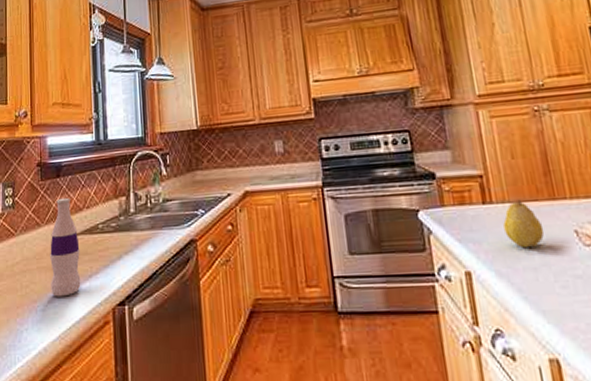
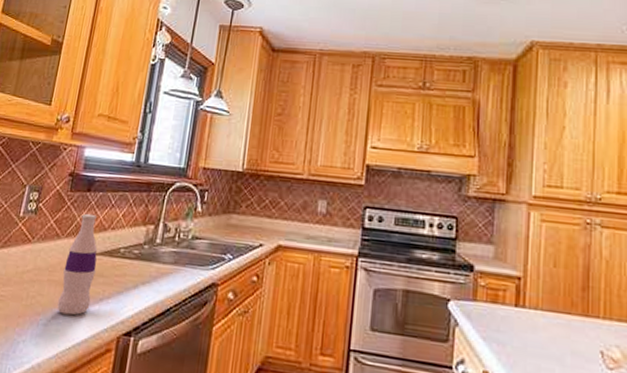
fruit: present [503,199,545,249] -> none [531,309,571,360]

